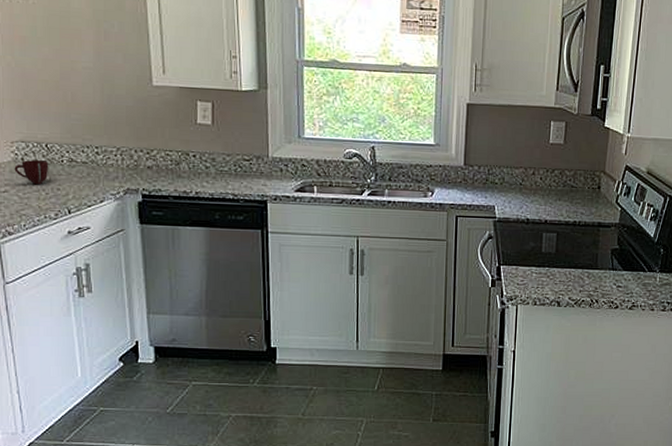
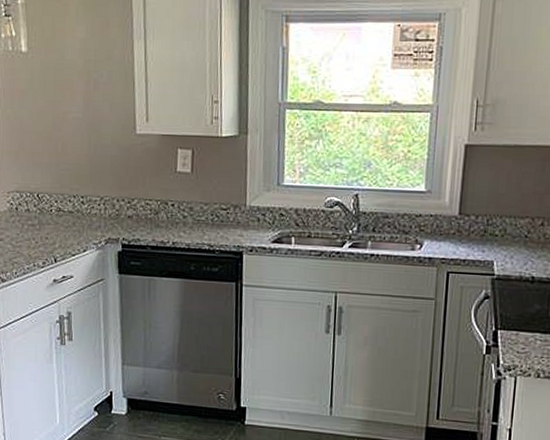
mug: present [14,160,49,185] -> none [9,209,40,234]

